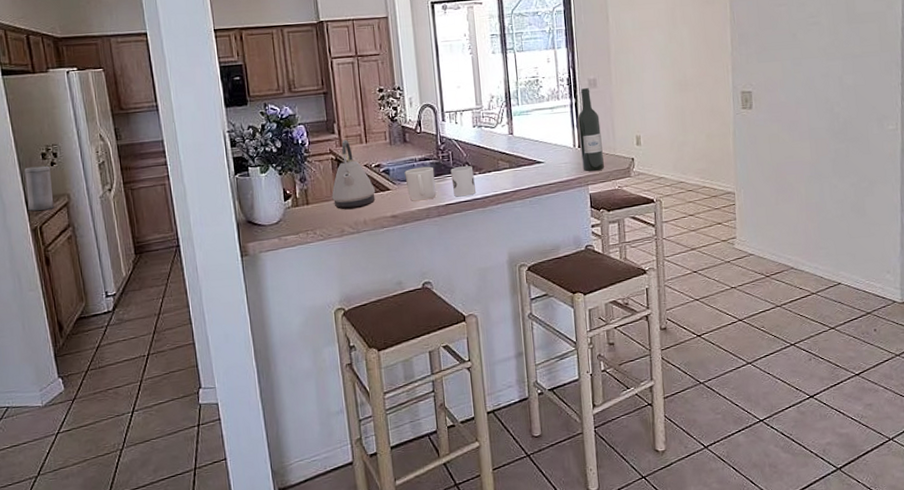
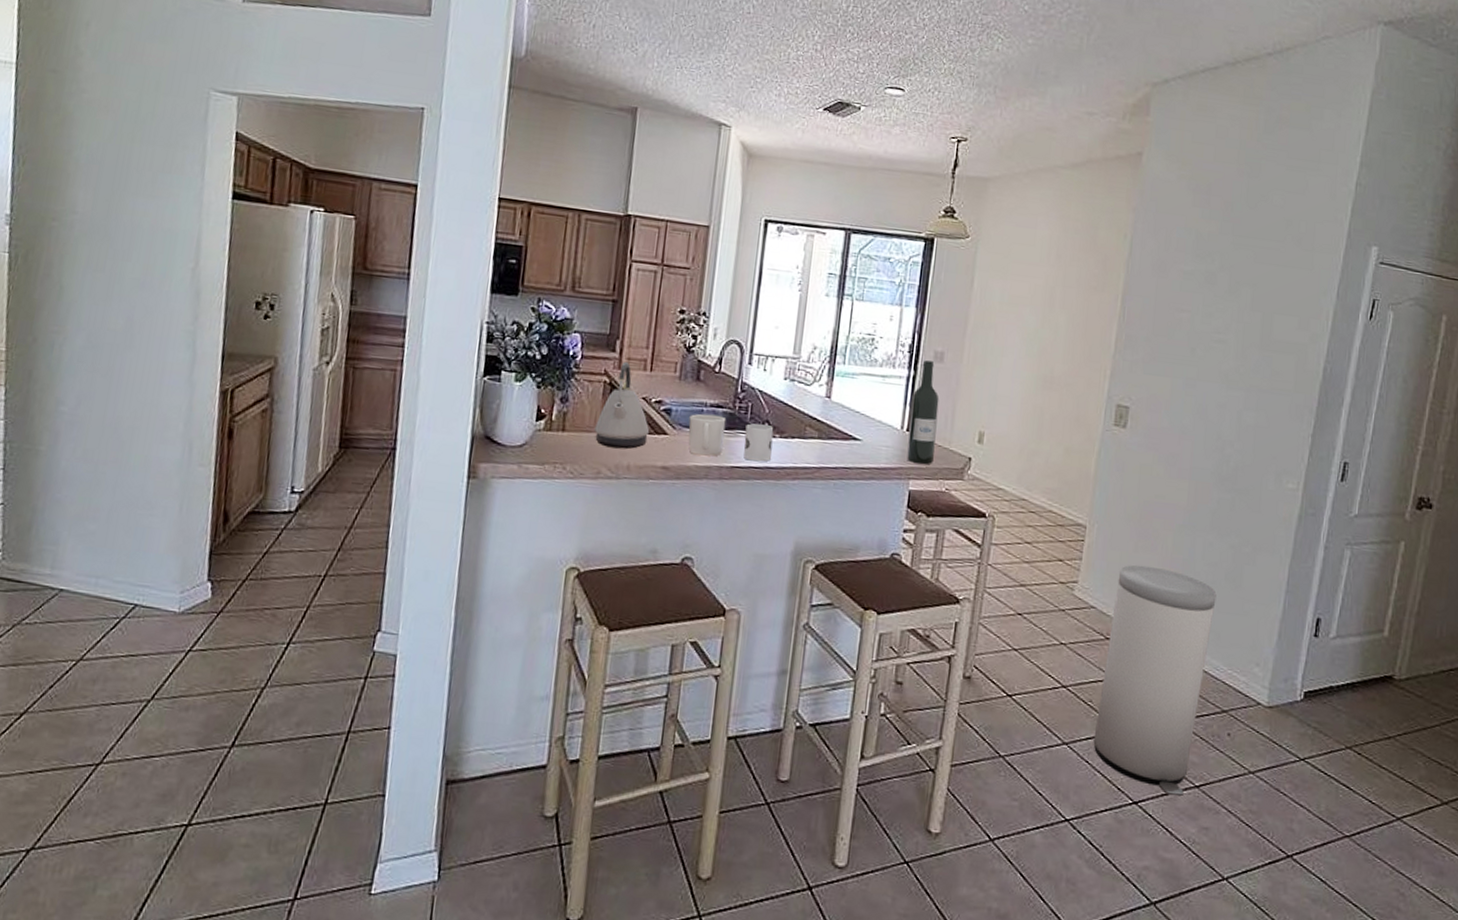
canister: present [24,165,55,212] -> none [222,314,263,372]
pedal bin: none [767,213,848,386] -> present [1093,565,1217,797]

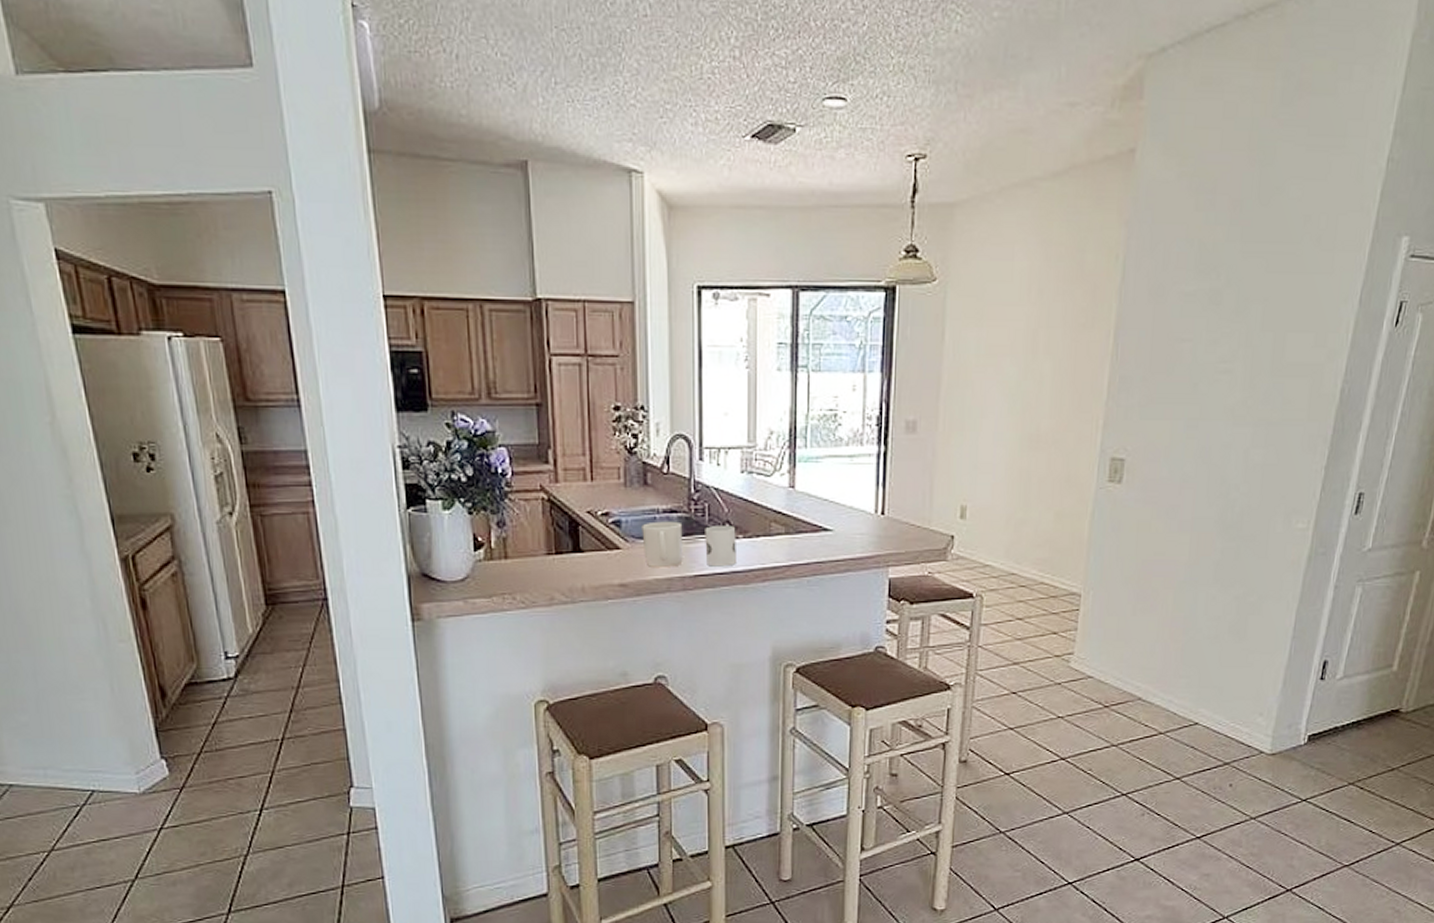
kettle: present [594,361,650,450] -> none [540,473,601,571]
wine bottle: present [907,360,940,464] -> none [883,433,915,548]
pedal bin: present [1093,565,1217,797] -> none [1094,628,1220,849]

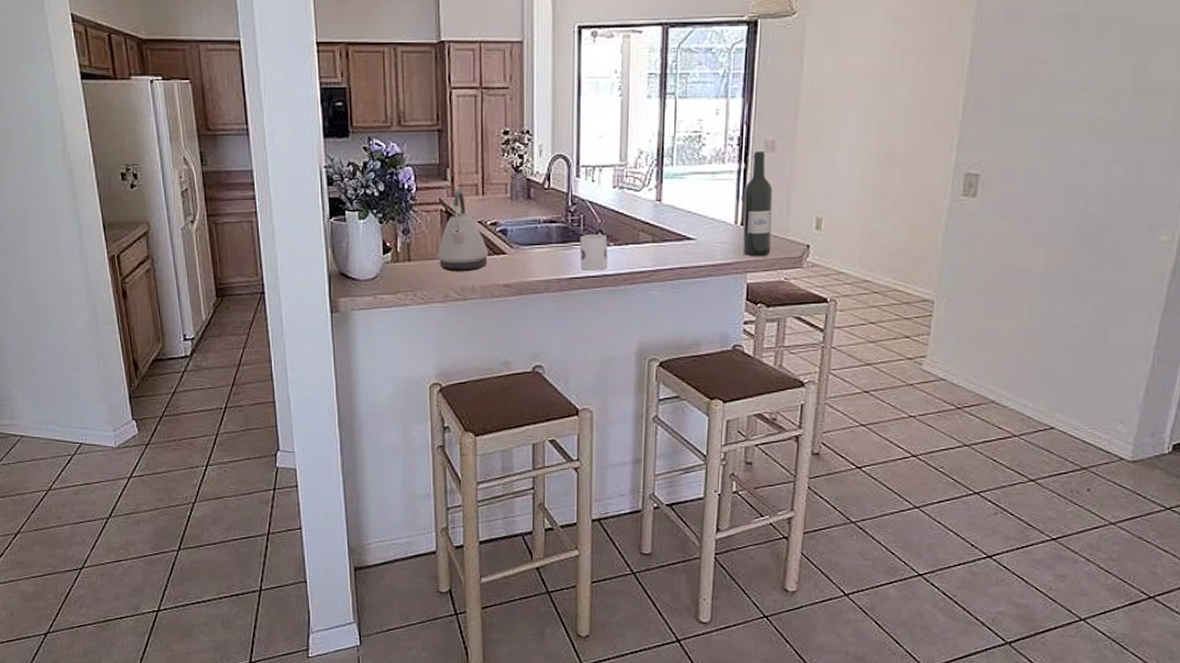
kettle: none [540,473,601,571] -> present [438,188,489,272]
mug: present [642,521,683,567] -> none [525,230,561,270]
wine bottle: none [883,433,915,548] -> present [743,151,773,256]

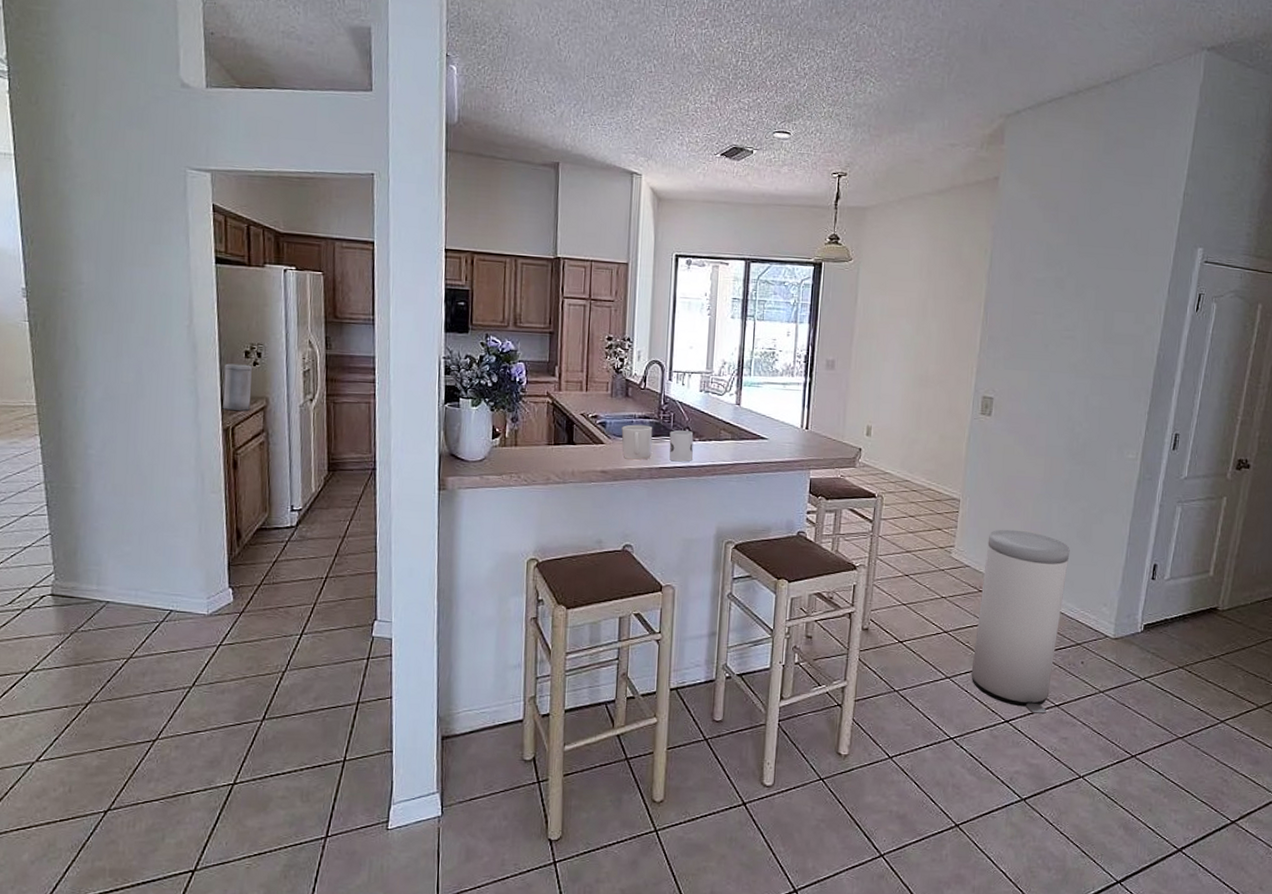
canister: none [103,187,133,238] -> present [222,363,253,412]
kettle: present [438,188,489,272] -> none [542,384,589,458]
mug: none [525,230,561,270] -> present [621,424,653,460]
wine bottle: present [743,151,773,256] -> none [807,368,832,456]
pedal bin: none [945,334,1077,549] -> present [971,529,1070,715]

